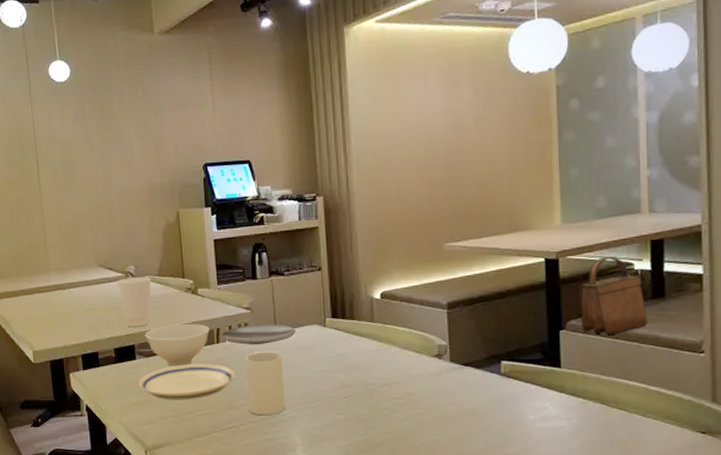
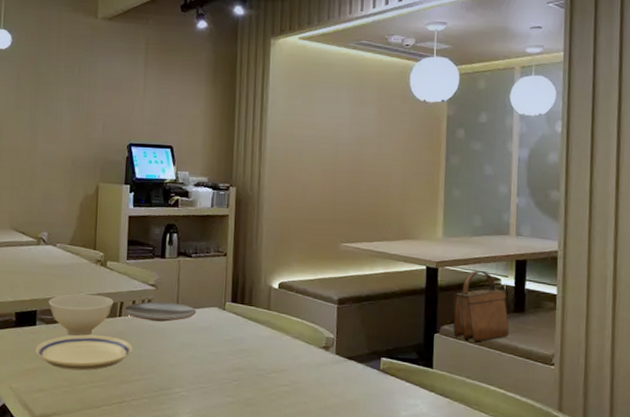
cup: present [116,277,151,327] -> none [27,243,62,293]
cup: present [245,351,285,416] -> none [142,328,180,393]

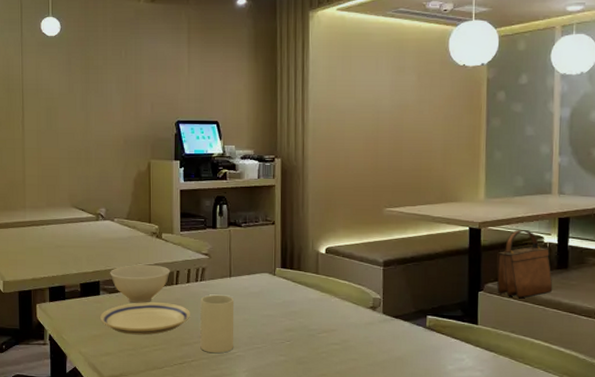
plate: present [124,301,197,322] -> none [180,269,249,288]
cup: none [142,328,180,393] -> present [200,294,233,354]

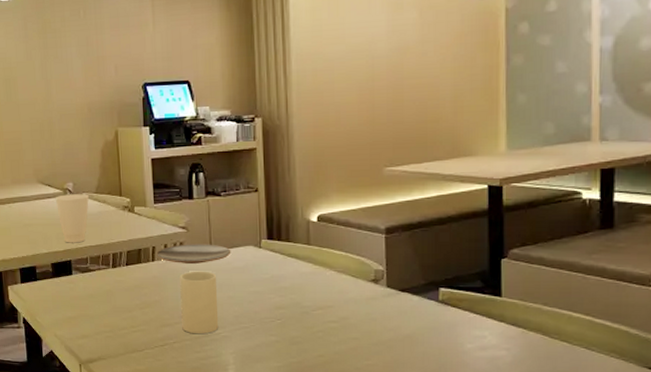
cup: none [87,219,120,265] -> present [55,194,89,243]
plate: present [100,302,190,335] -> none [74,281,170,316]
bowl: present [110,265,170,304] -> none [81,242,145,283]
plate: none [180,269,249,288] -> present [156,244,231,263]
handbag: present [496,229,553,299] -> none [523,184,595,266]

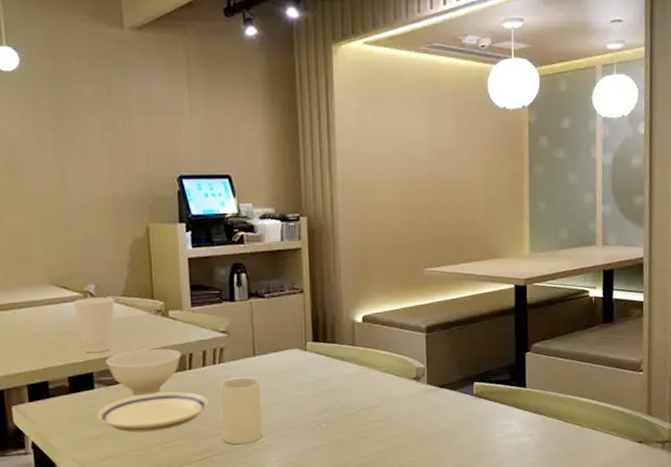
plate: none [74,281,170,316] -> present [97,391,209,433]
bowl: none [81,242,145,283] -> present [106,349,181,396]
plate: present [156,244,231,263] -> none [194,348,276,370]

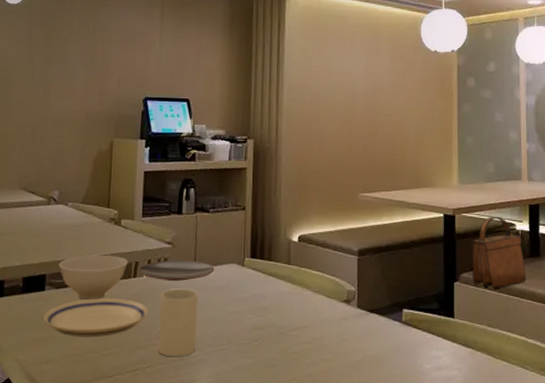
cup: present [72,297,115,353] -> none [37,203,74,256]
plate: none [194,348,276,370] -> present [139,260,215,281]
handbag: none [543,283,599,357] -> present [471,216,527,289]

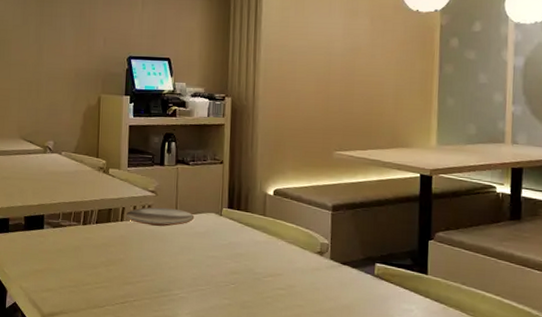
plate: present [43,298,148,338] -> none [43,238,134,272]
bowl: present [59,255,128,301] -> none [55,199,116,240]
cup: present [158,288,197,357] -> none [143,233,179,294]
handbag: present [471,216,527,289] -> none [447,178,505,250]

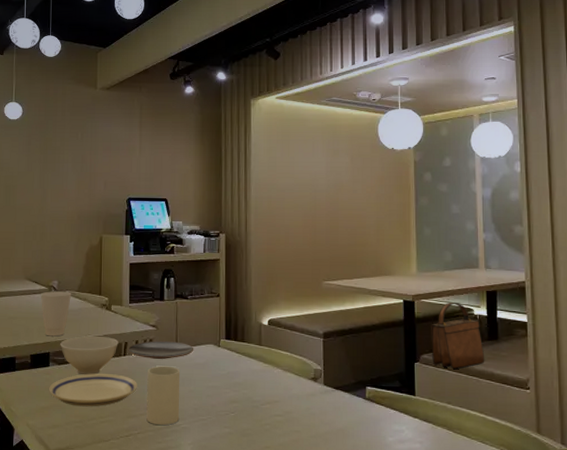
cup: none [35,152,67,199] -> present [40,291,71,337]
plate: none [43,238,134,272] -> present [49,373,137,407]
bowl: none [55,199,116,240] -> present [60,336,119,375]
cup: none [143,233,179,294] -> present [146,366,179,426]
handbag: none [447,178,505,250] -> present [431,301,485,370]

